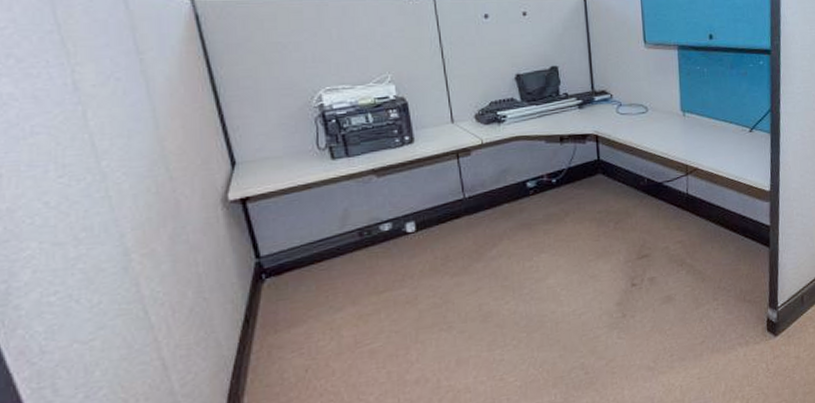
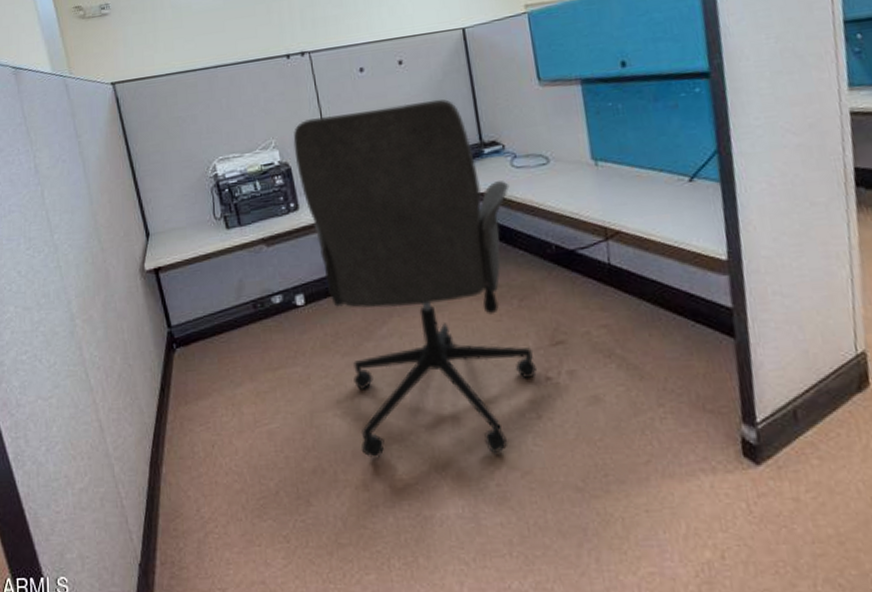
office chair: none [411,50,626,364] -> present [293,99,538,459]

